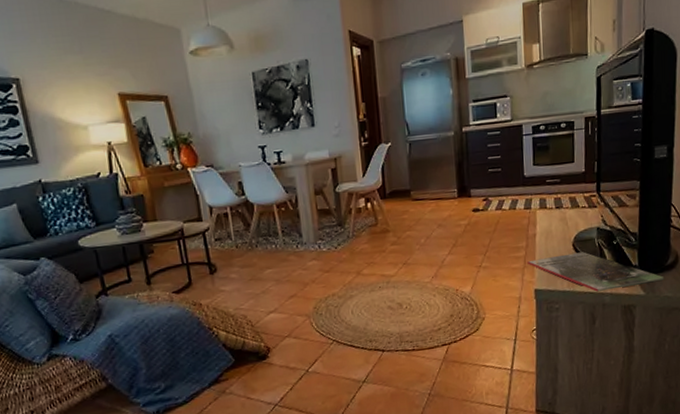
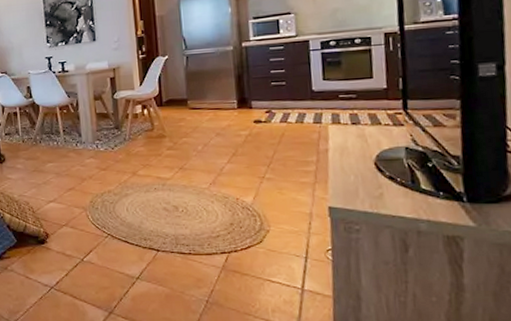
magazine: present [527,252,665,292] -> none [318,172,503,217]

